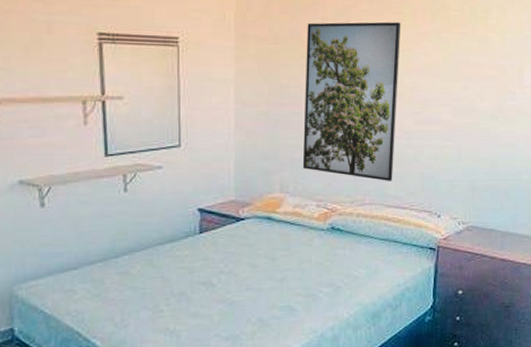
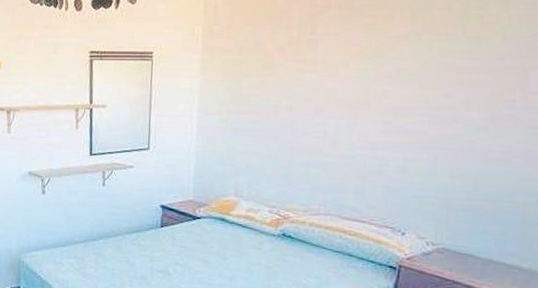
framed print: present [302,22,401,181] -> none [257,26,374,193]

